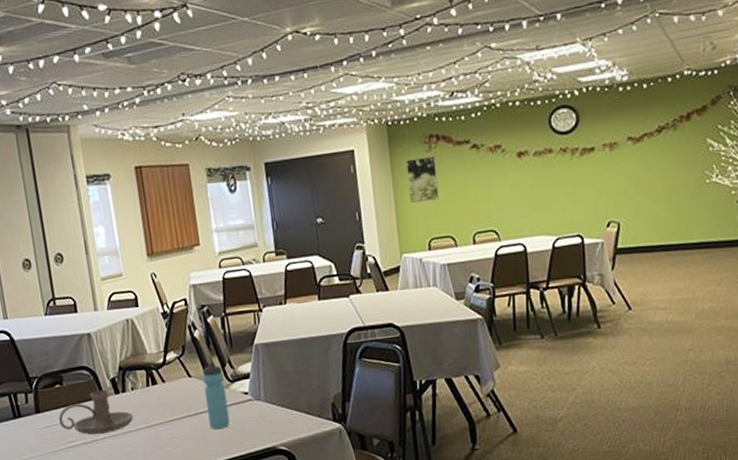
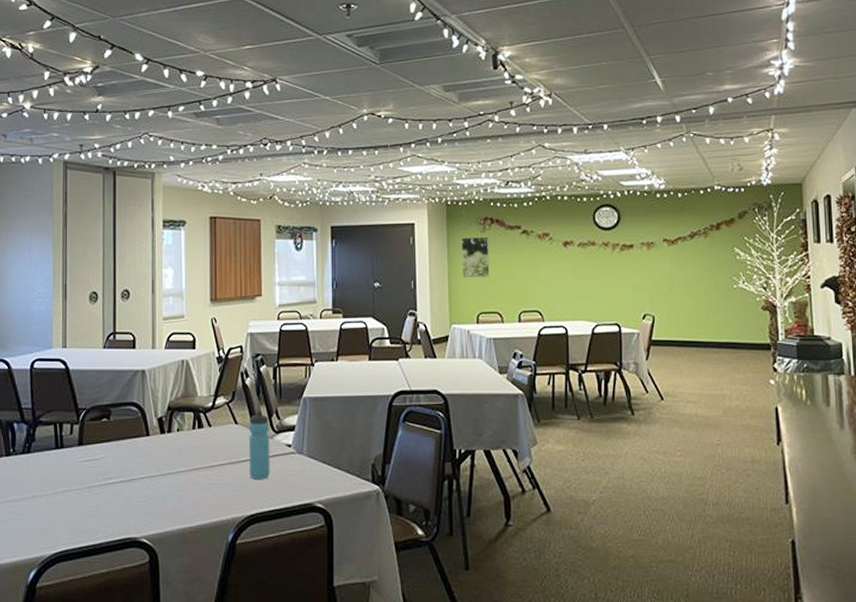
candle holder: present [59,389,134,435] -> none [101,428,176,474]

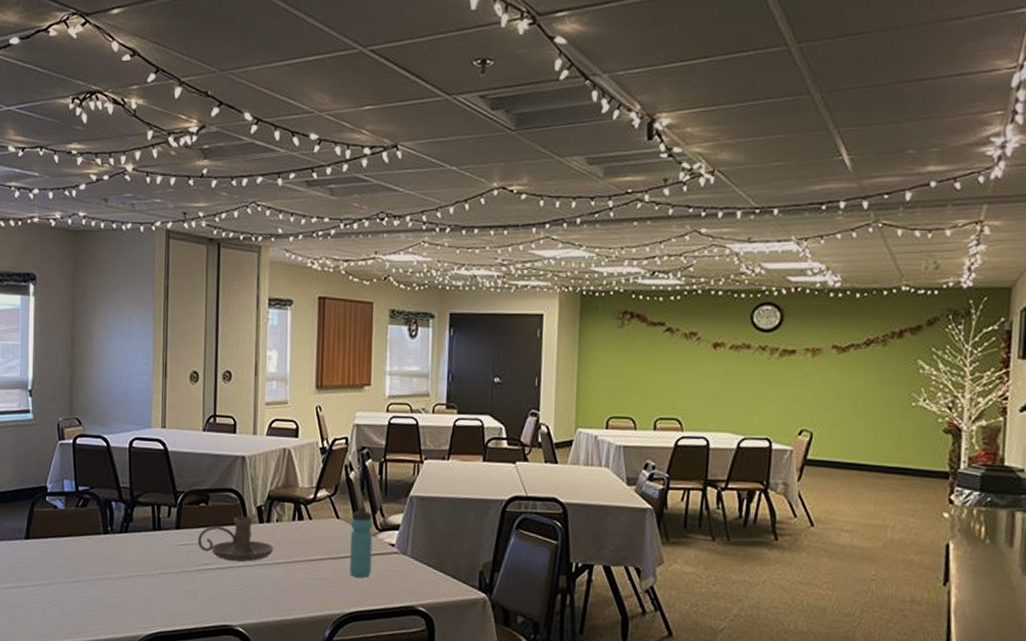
candle holder: none [101,428,176,474] -> present [198,516,274,562]
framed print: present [462,236,490,277] -> none [593,332,627,378]

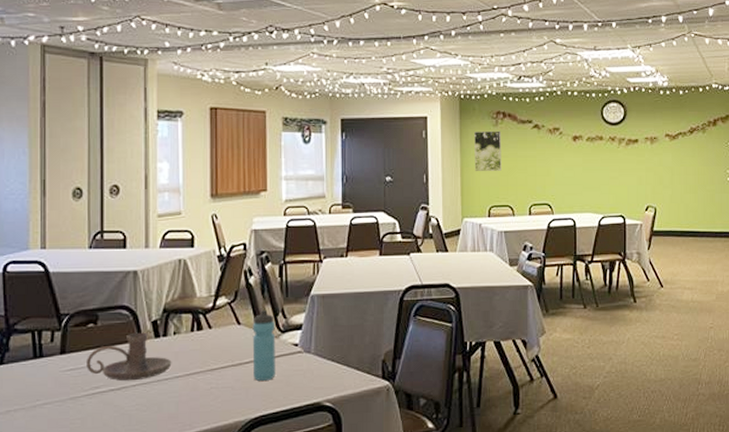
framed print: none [593,332,627,378] -> present [474,130,501,171]

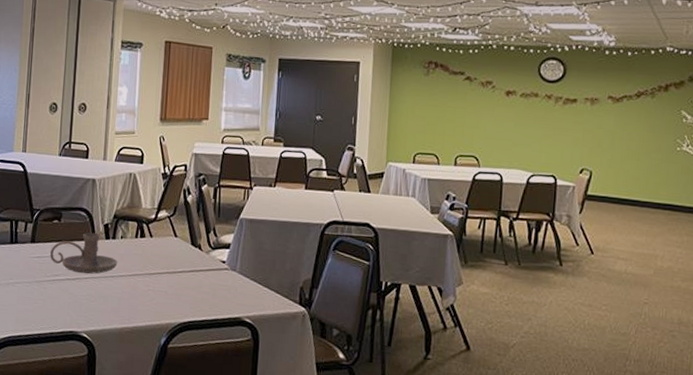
water bottle: present [252,310,276,381] -> none [185,227,207,291]
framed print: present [474,130,501,171] -> none [402,79,432,120]

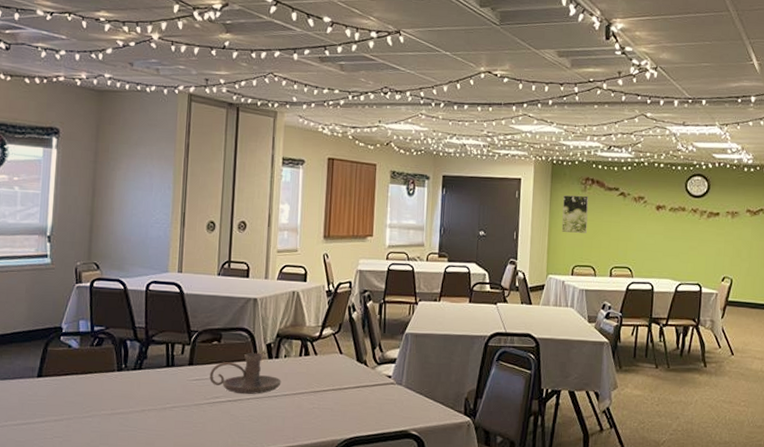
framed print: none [402,79,432,120] -> present [561,195,589,233]

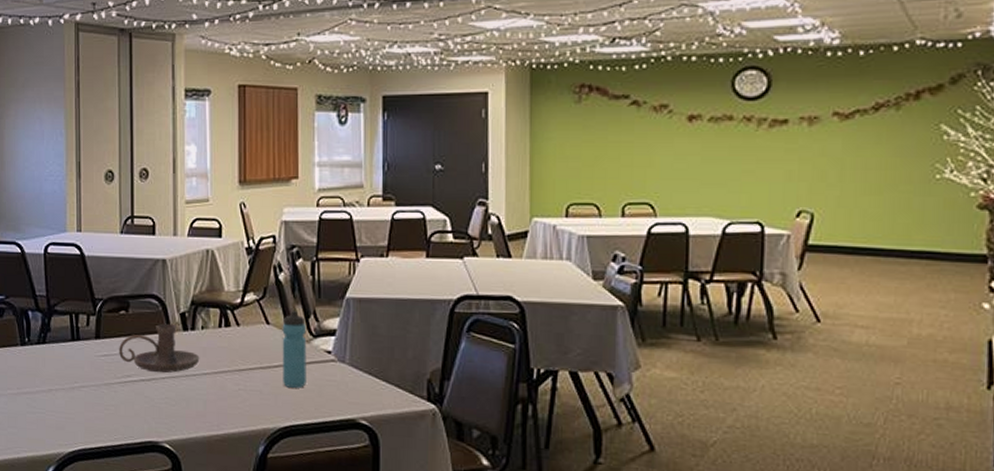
water bottle: none [350,343,372,406] -> present [282,311,307,388]
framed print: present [561,195,589,233] -> none [548,108,586,160]

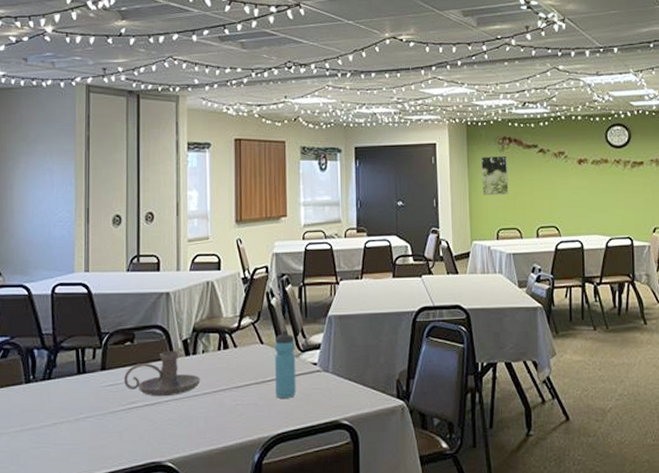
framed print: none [548,108,586,160] -> present [481,155,509,195]

